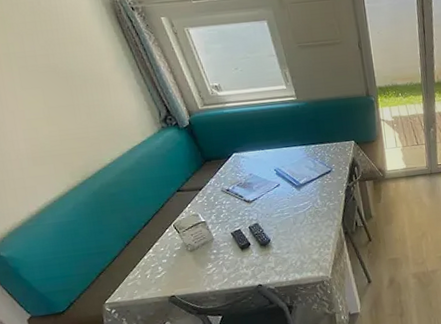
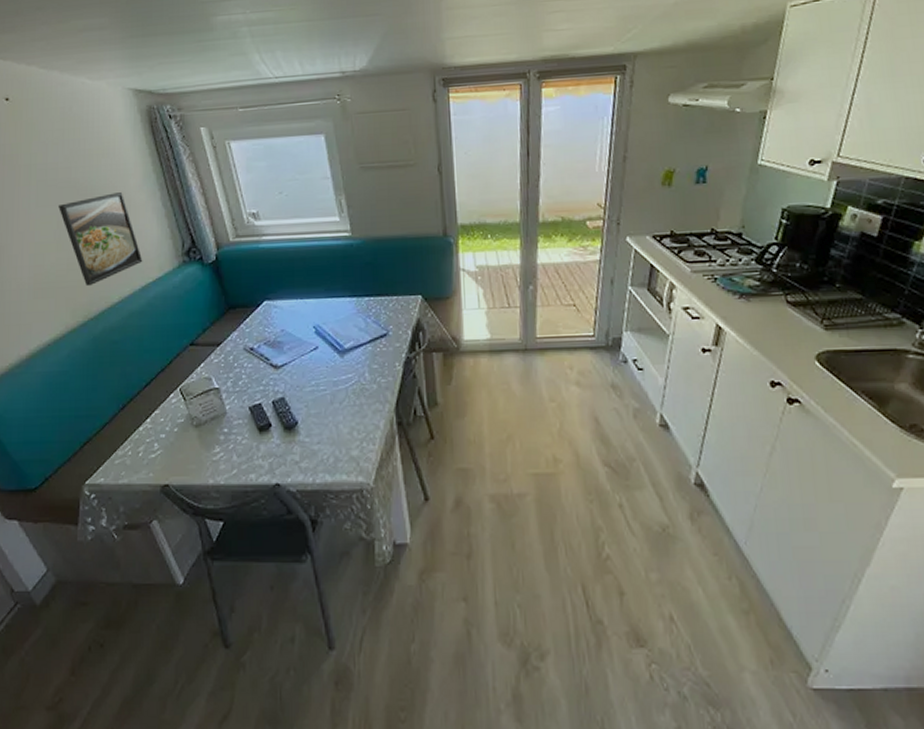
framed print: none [43,74,127,153] -> present [58,192,143,287]

